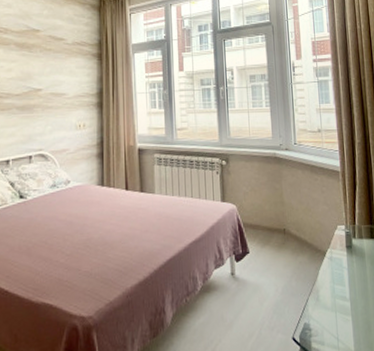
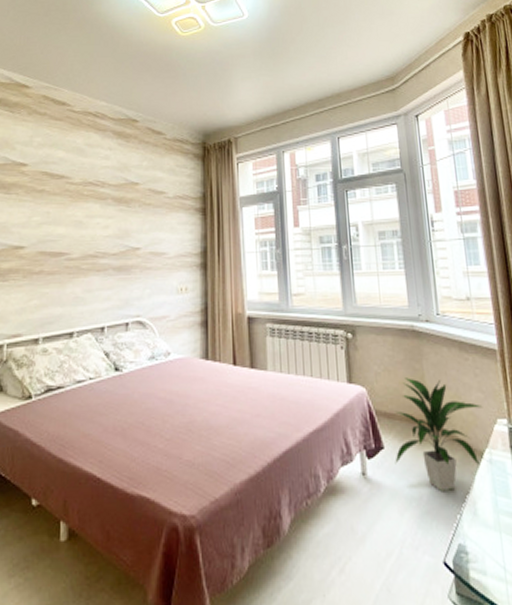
indoor plant: none [257,196,327,284] -> present [395,378,483,491]

